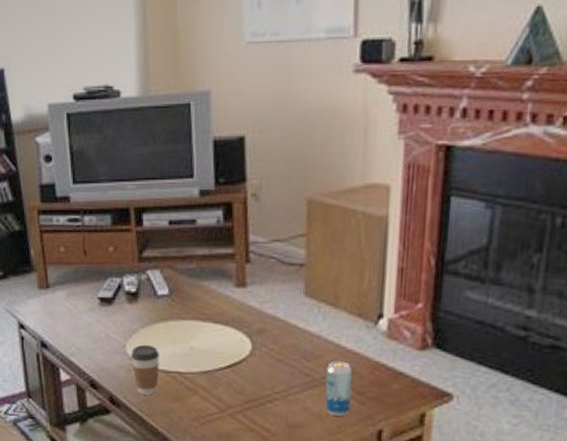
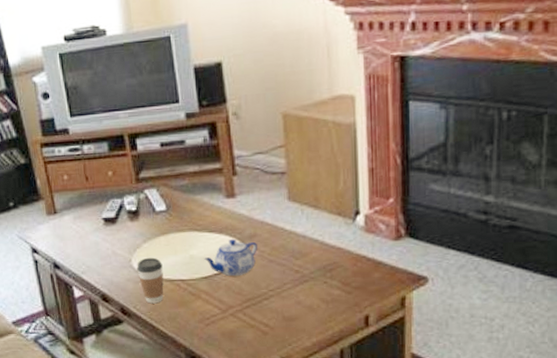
teapot: none [205,332,266,374] -> present [204,238,257,277]
beverage can: present [325,361,353,416] -> none [314,256,338,306]

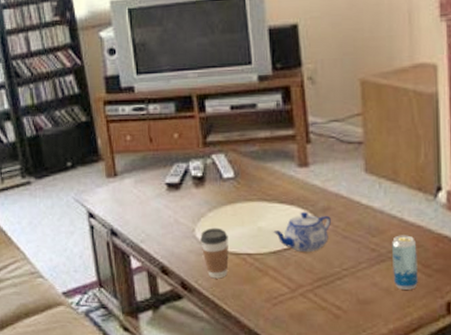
beverage can: none [314,256,338,306] -> present [392,235,418,290]

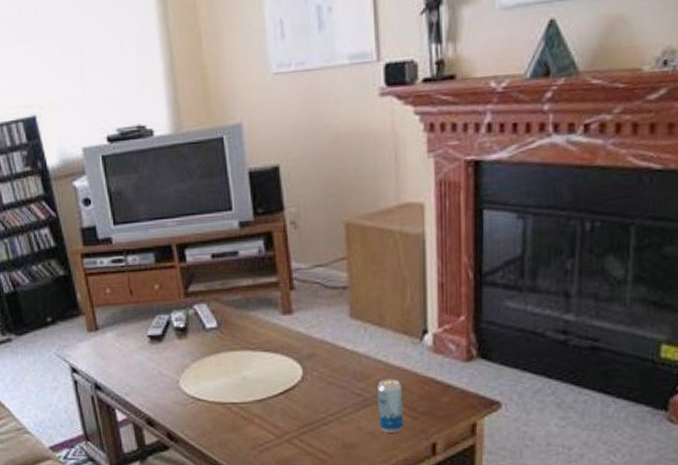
coffee cup: present [200,228,229,279] -> none [185,378,214,429]
teapot: present [273,211,331,253] -> none [258,358,316,400]

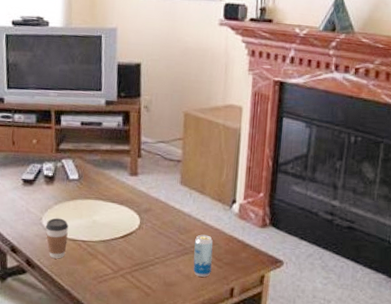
coffee cup: none [185,378,214,429] -> present [46,218,69,259]

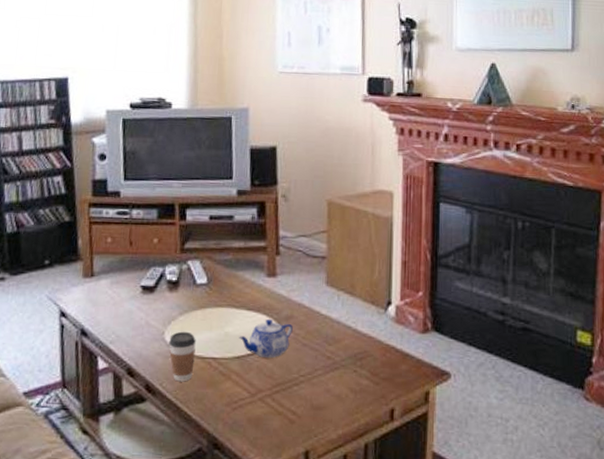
teapot: none [105,210,151,243] -> present [239,318,293,359]
beverage can: present [193,234,214,277] -> none [345,344,368,397]

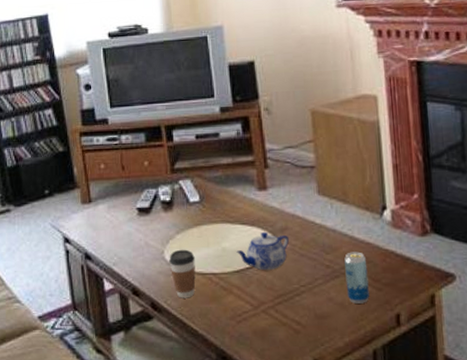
beverage can: none [345,344,368,397] -> present [344,251,369,304]

